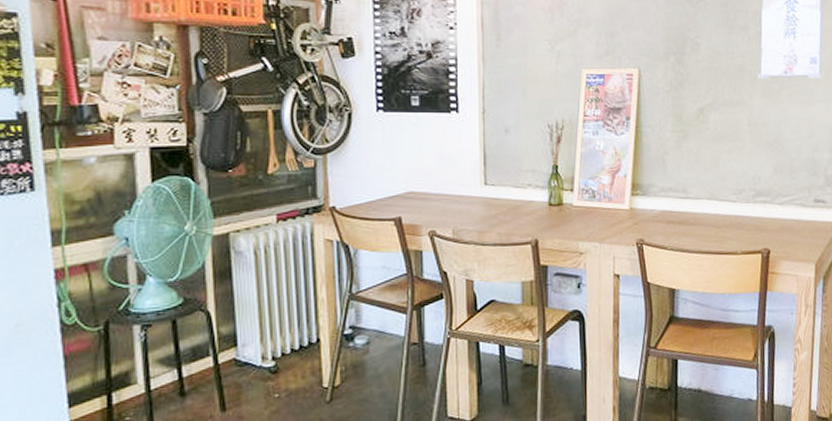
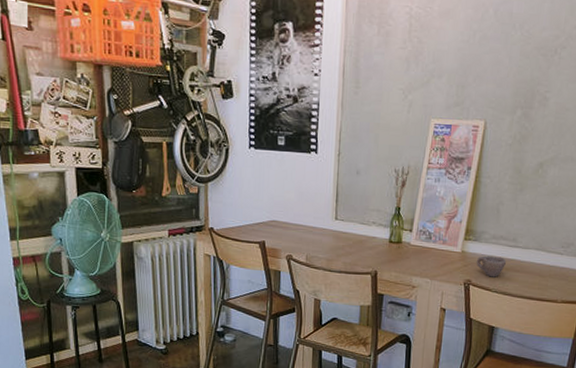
cup: none [646,210,678,234] -> present [476,256,506,278]

